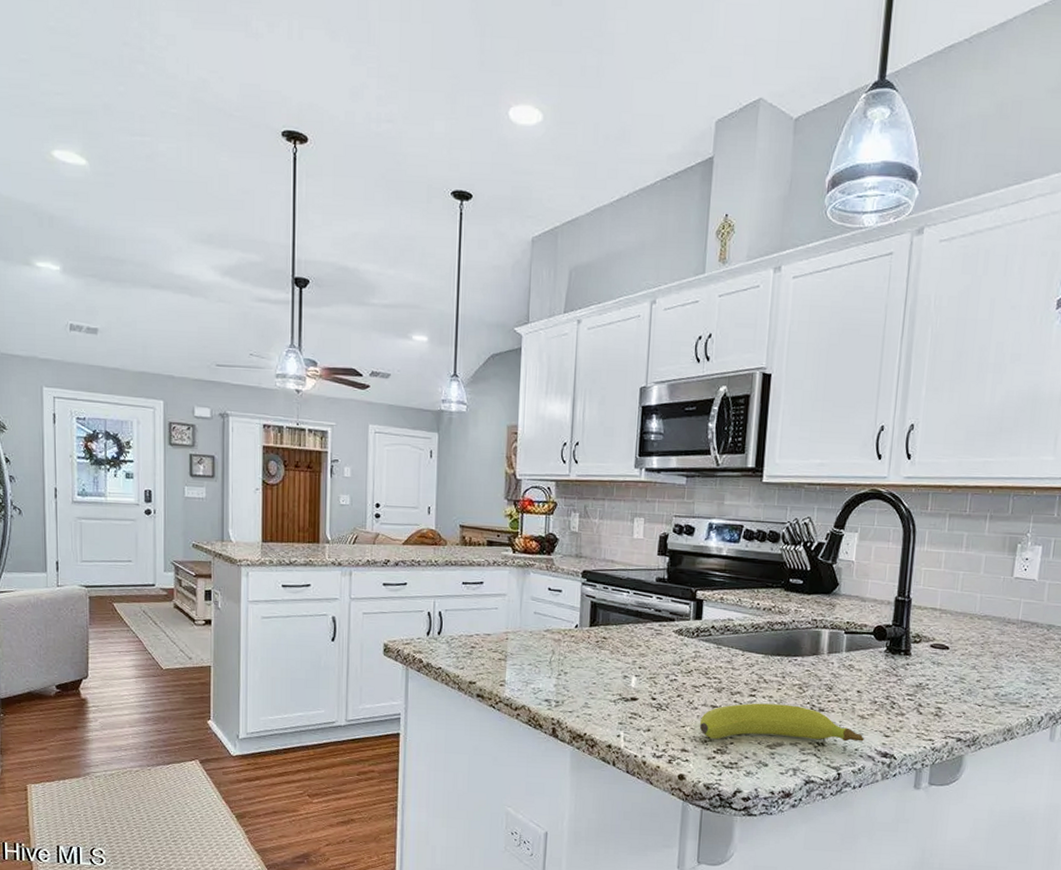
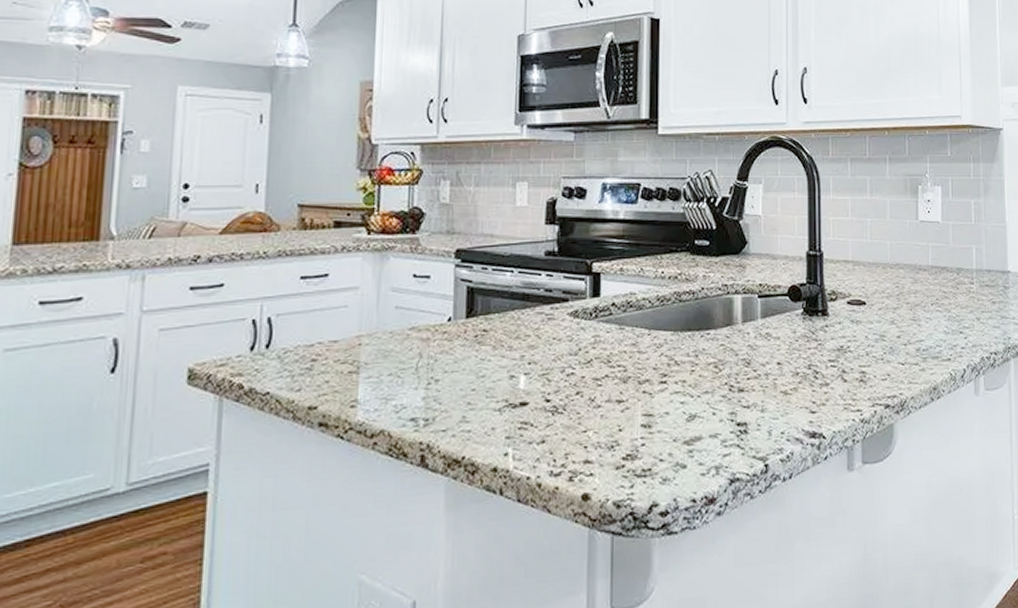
fruit: present [699,703,864,742] -> none [604,388,790,442]

